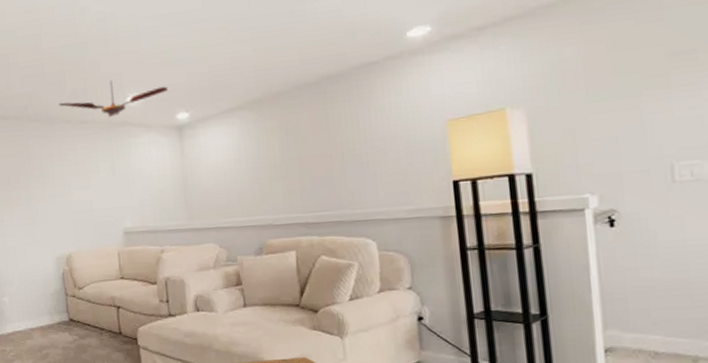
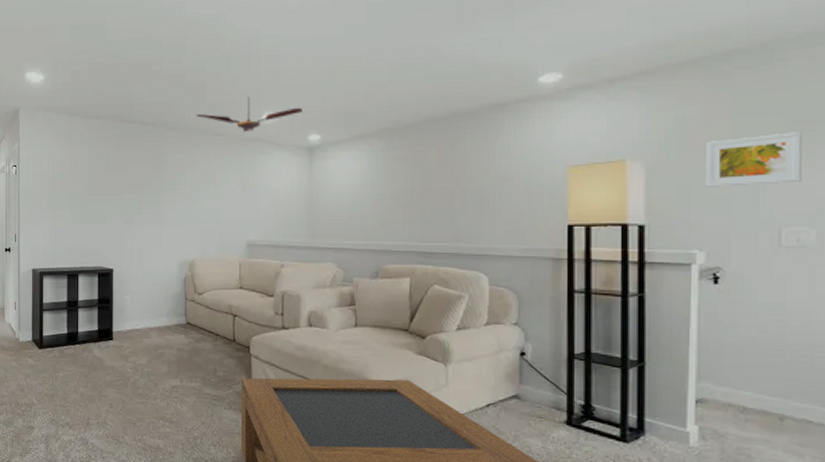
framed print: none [586,62,688,128] -> present [706,132,802,187]

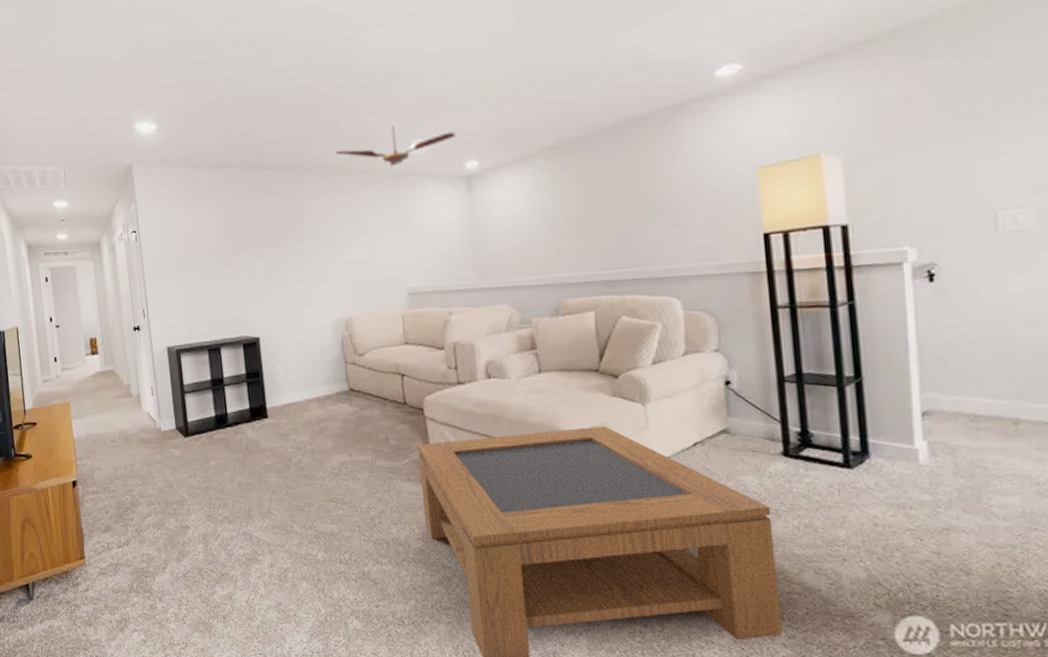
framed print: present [706,132,802,187] -> none [906,103,1014,175]

